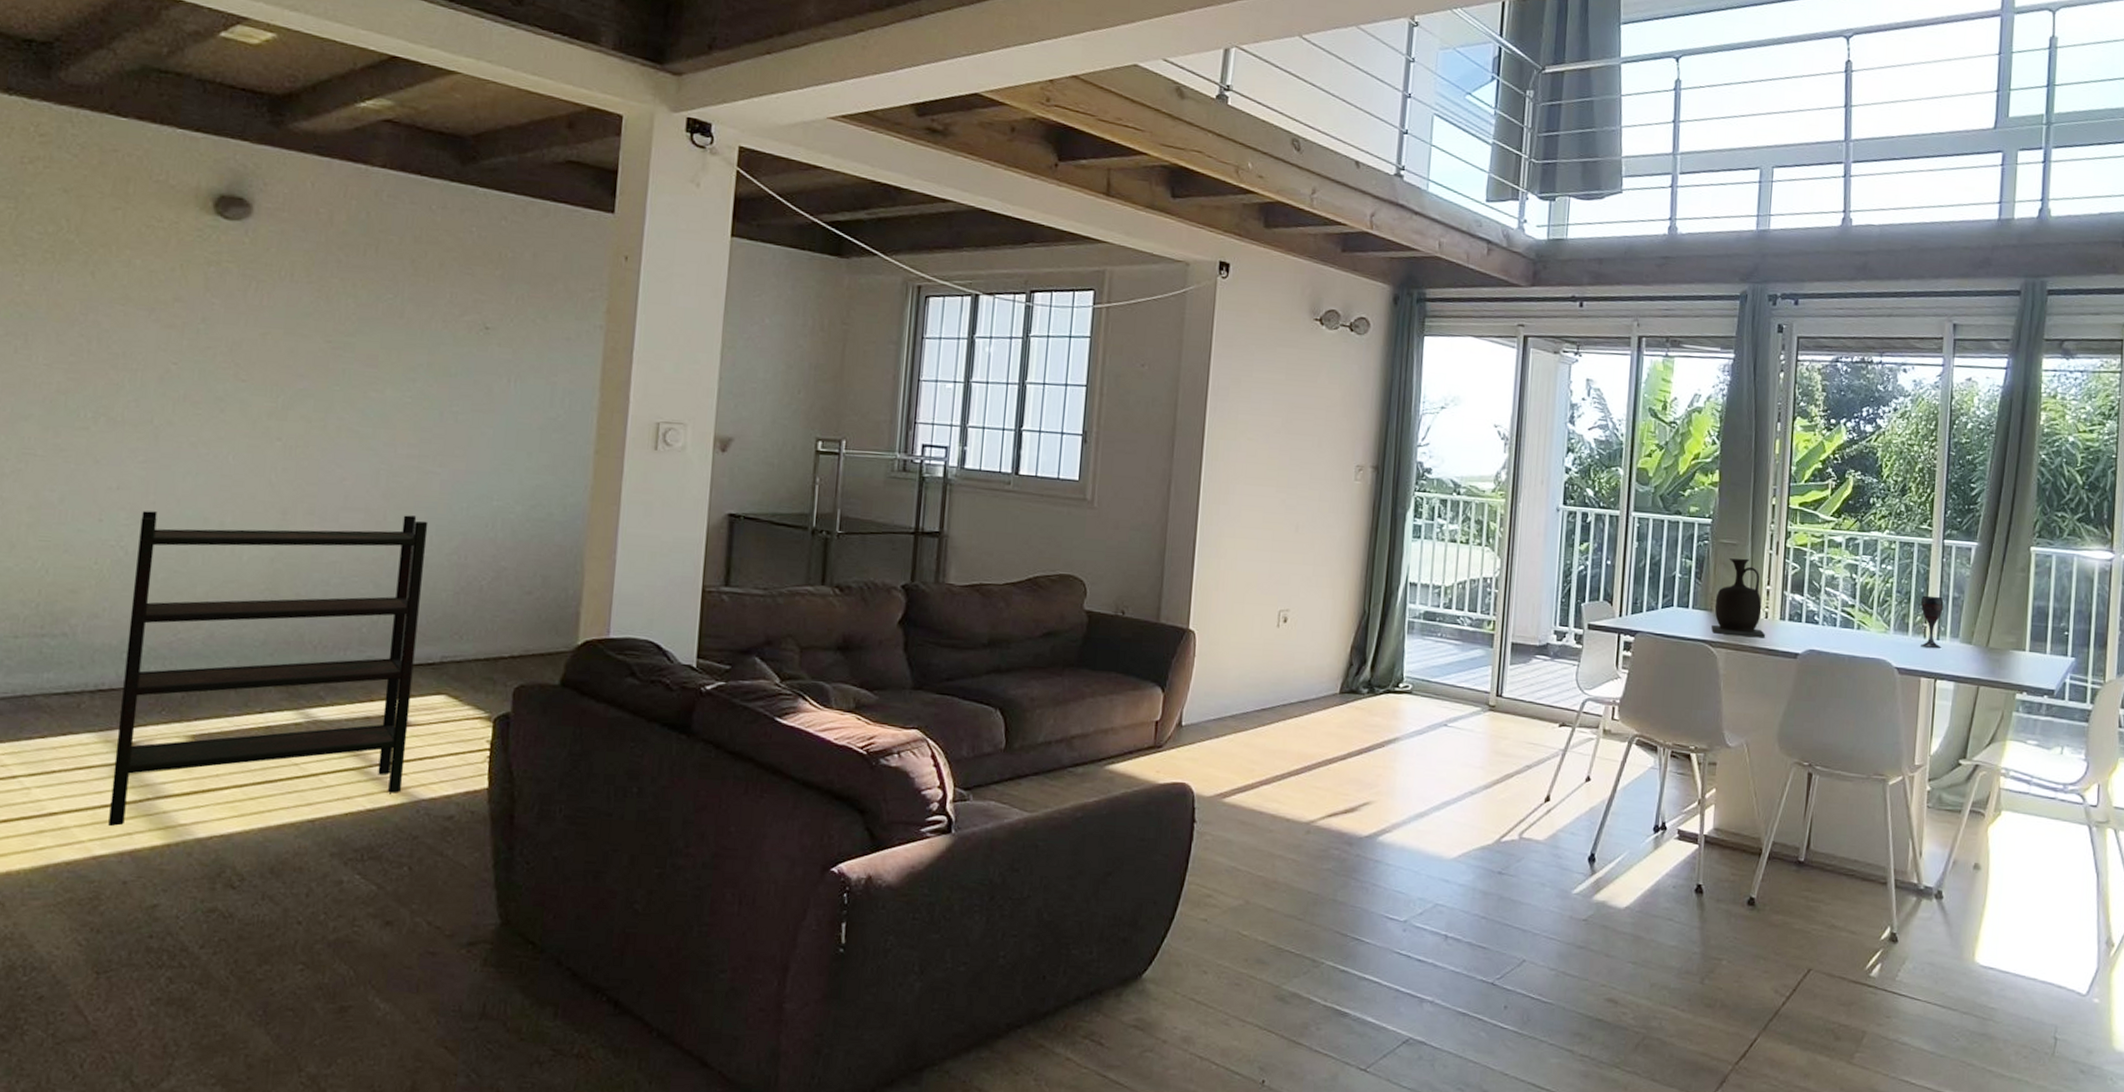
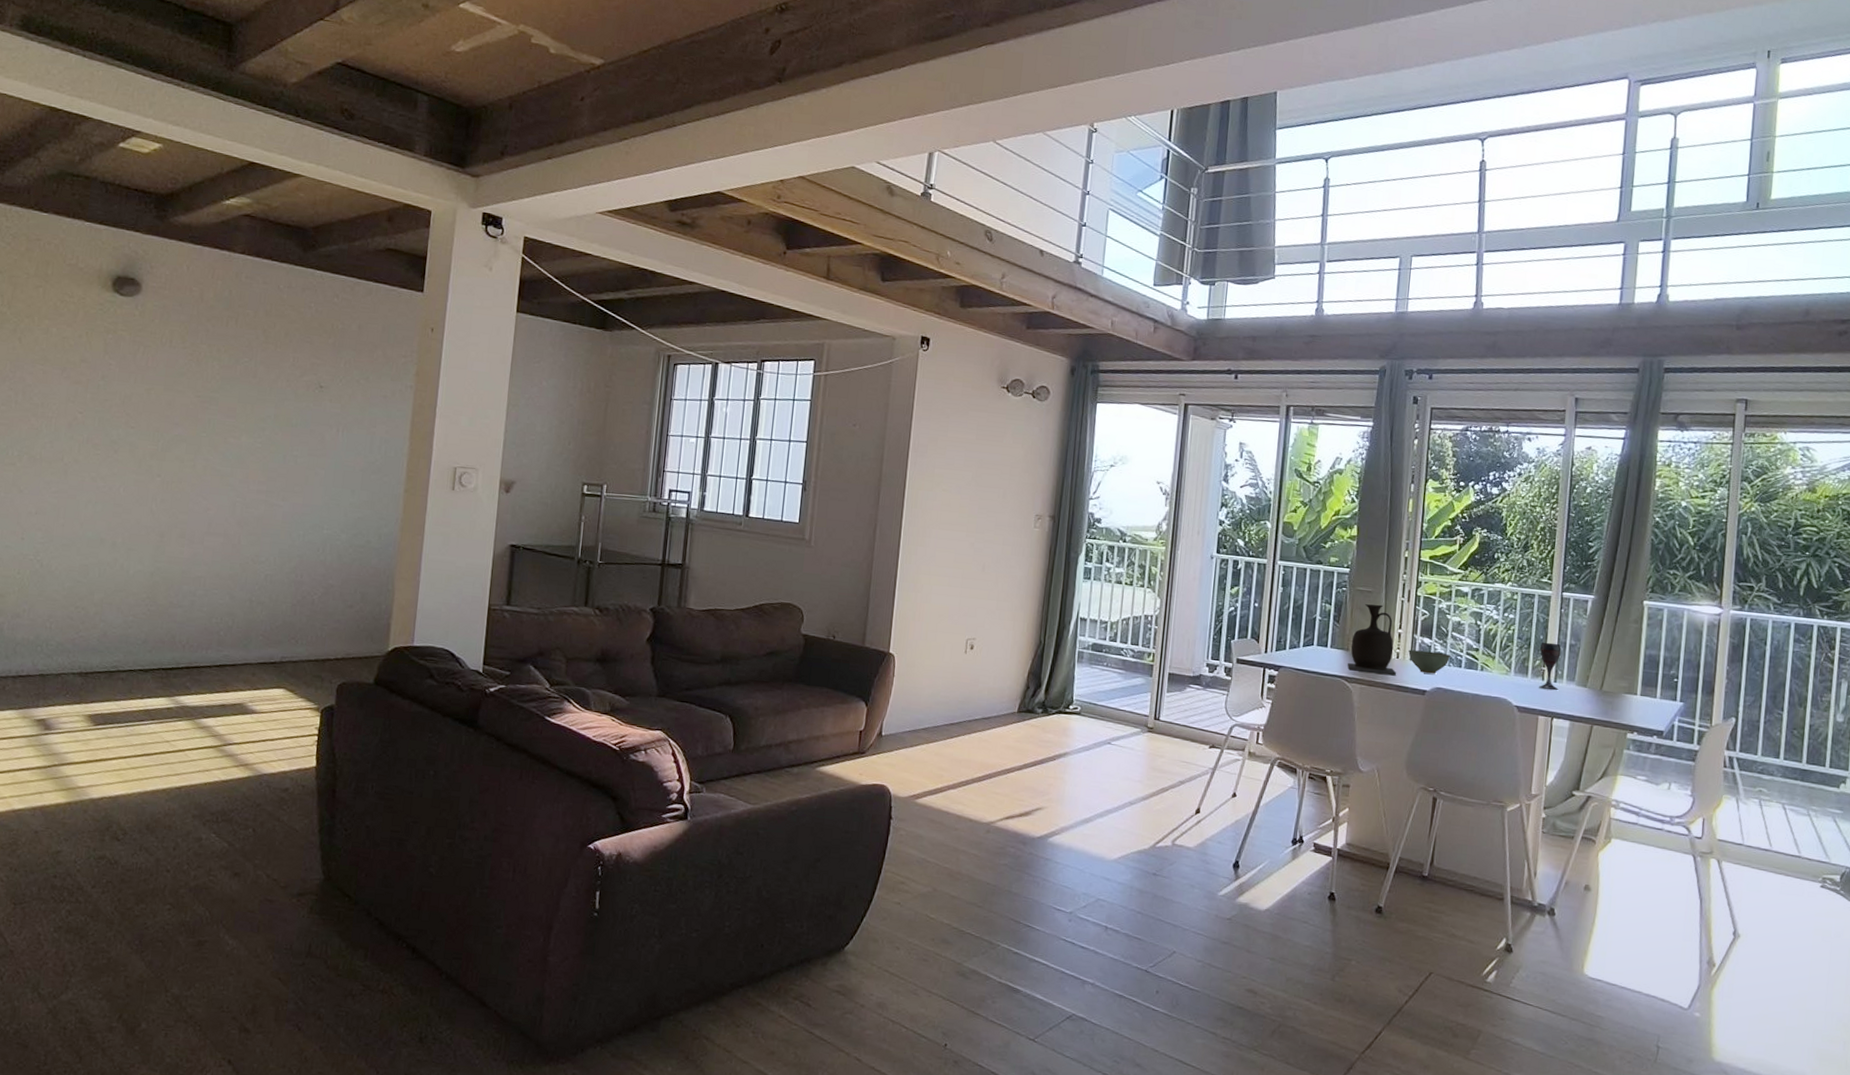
bookshelf: present [108,511,429,826] -> none [25,532,273,786]
bowl: none [1778,608,1825,635] -> present [1408,649,1451,674]

